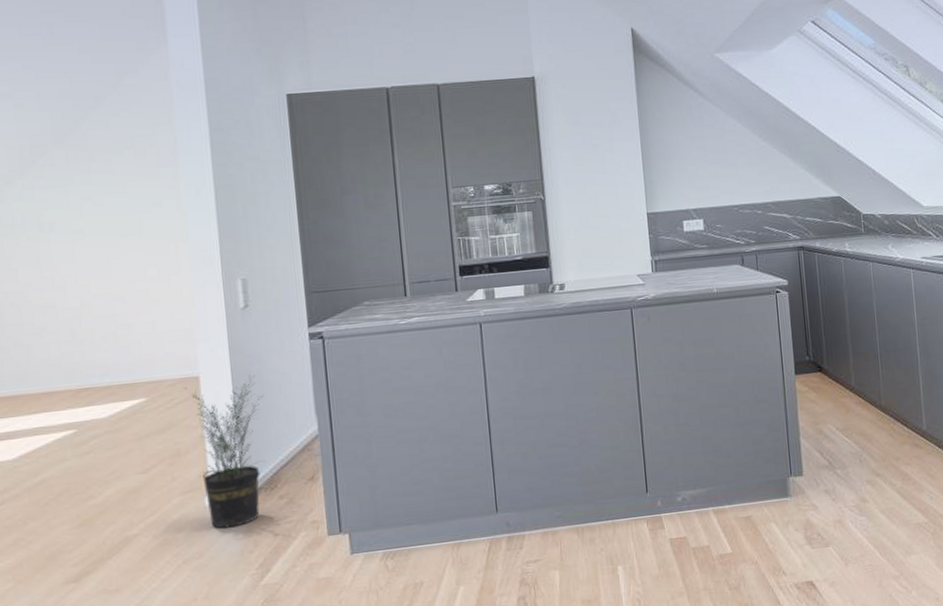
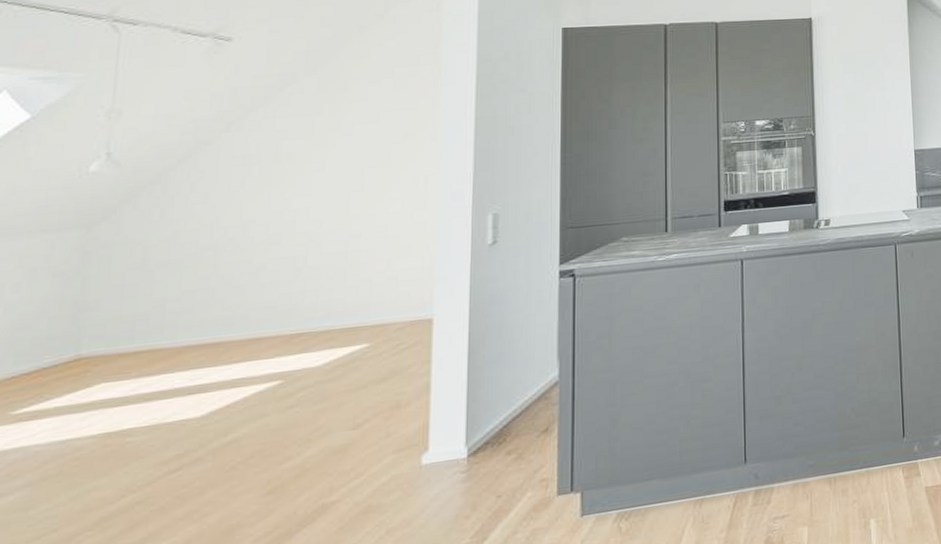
potted plant: present [184,374,263,529] -> none [414,316,501,492]

